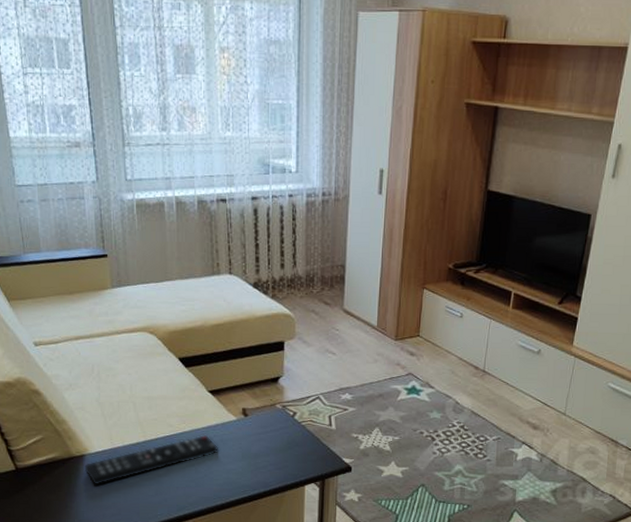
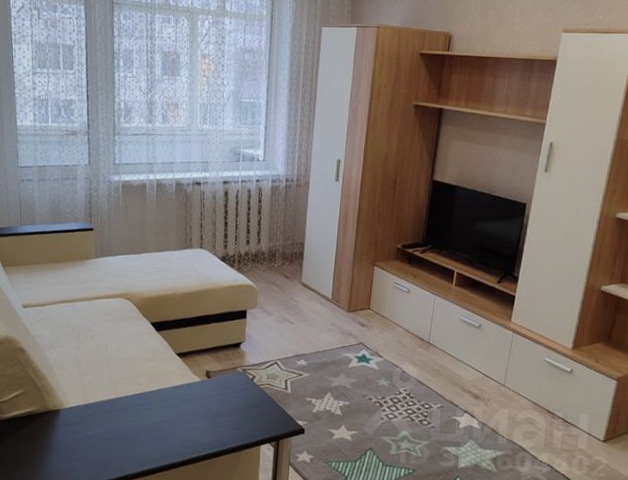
remote control: present [84,435,219,485] -> none [59,394,183,439]

